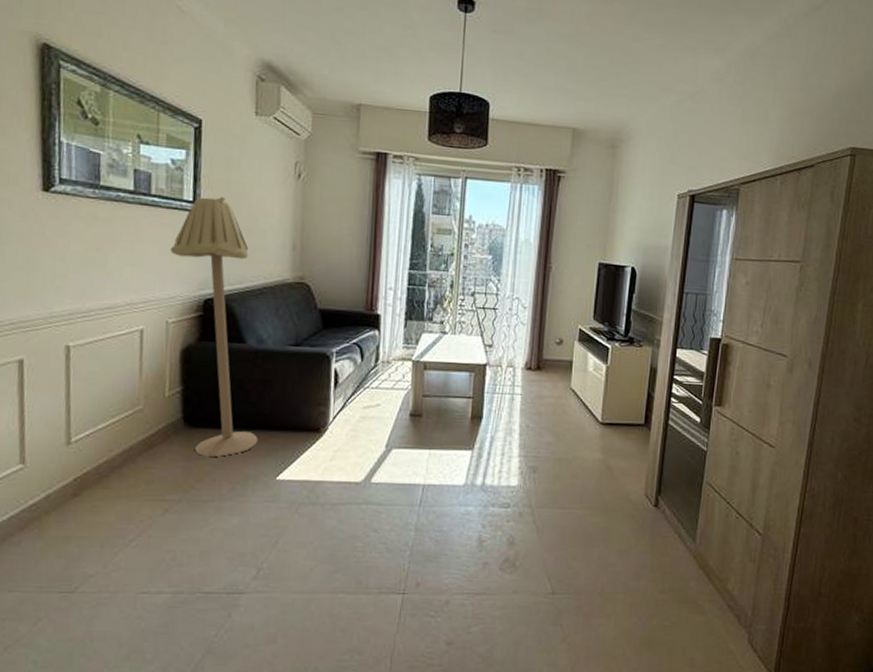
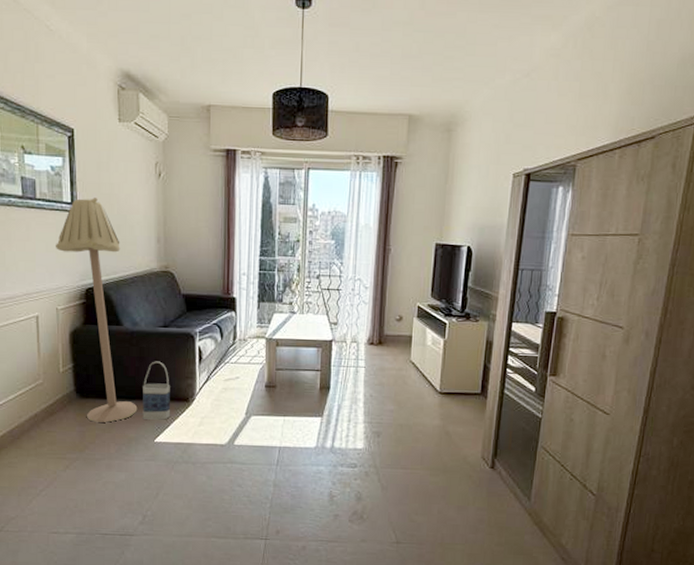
bag: none [263,385,299,454] -> present [143,361,171,420]

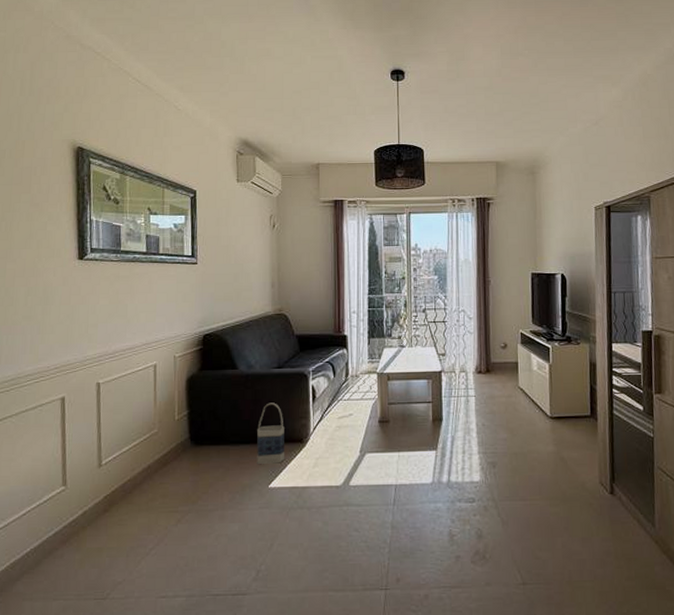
floor lamp: present [55,198,138,423] -> none [175,250,252,470]

